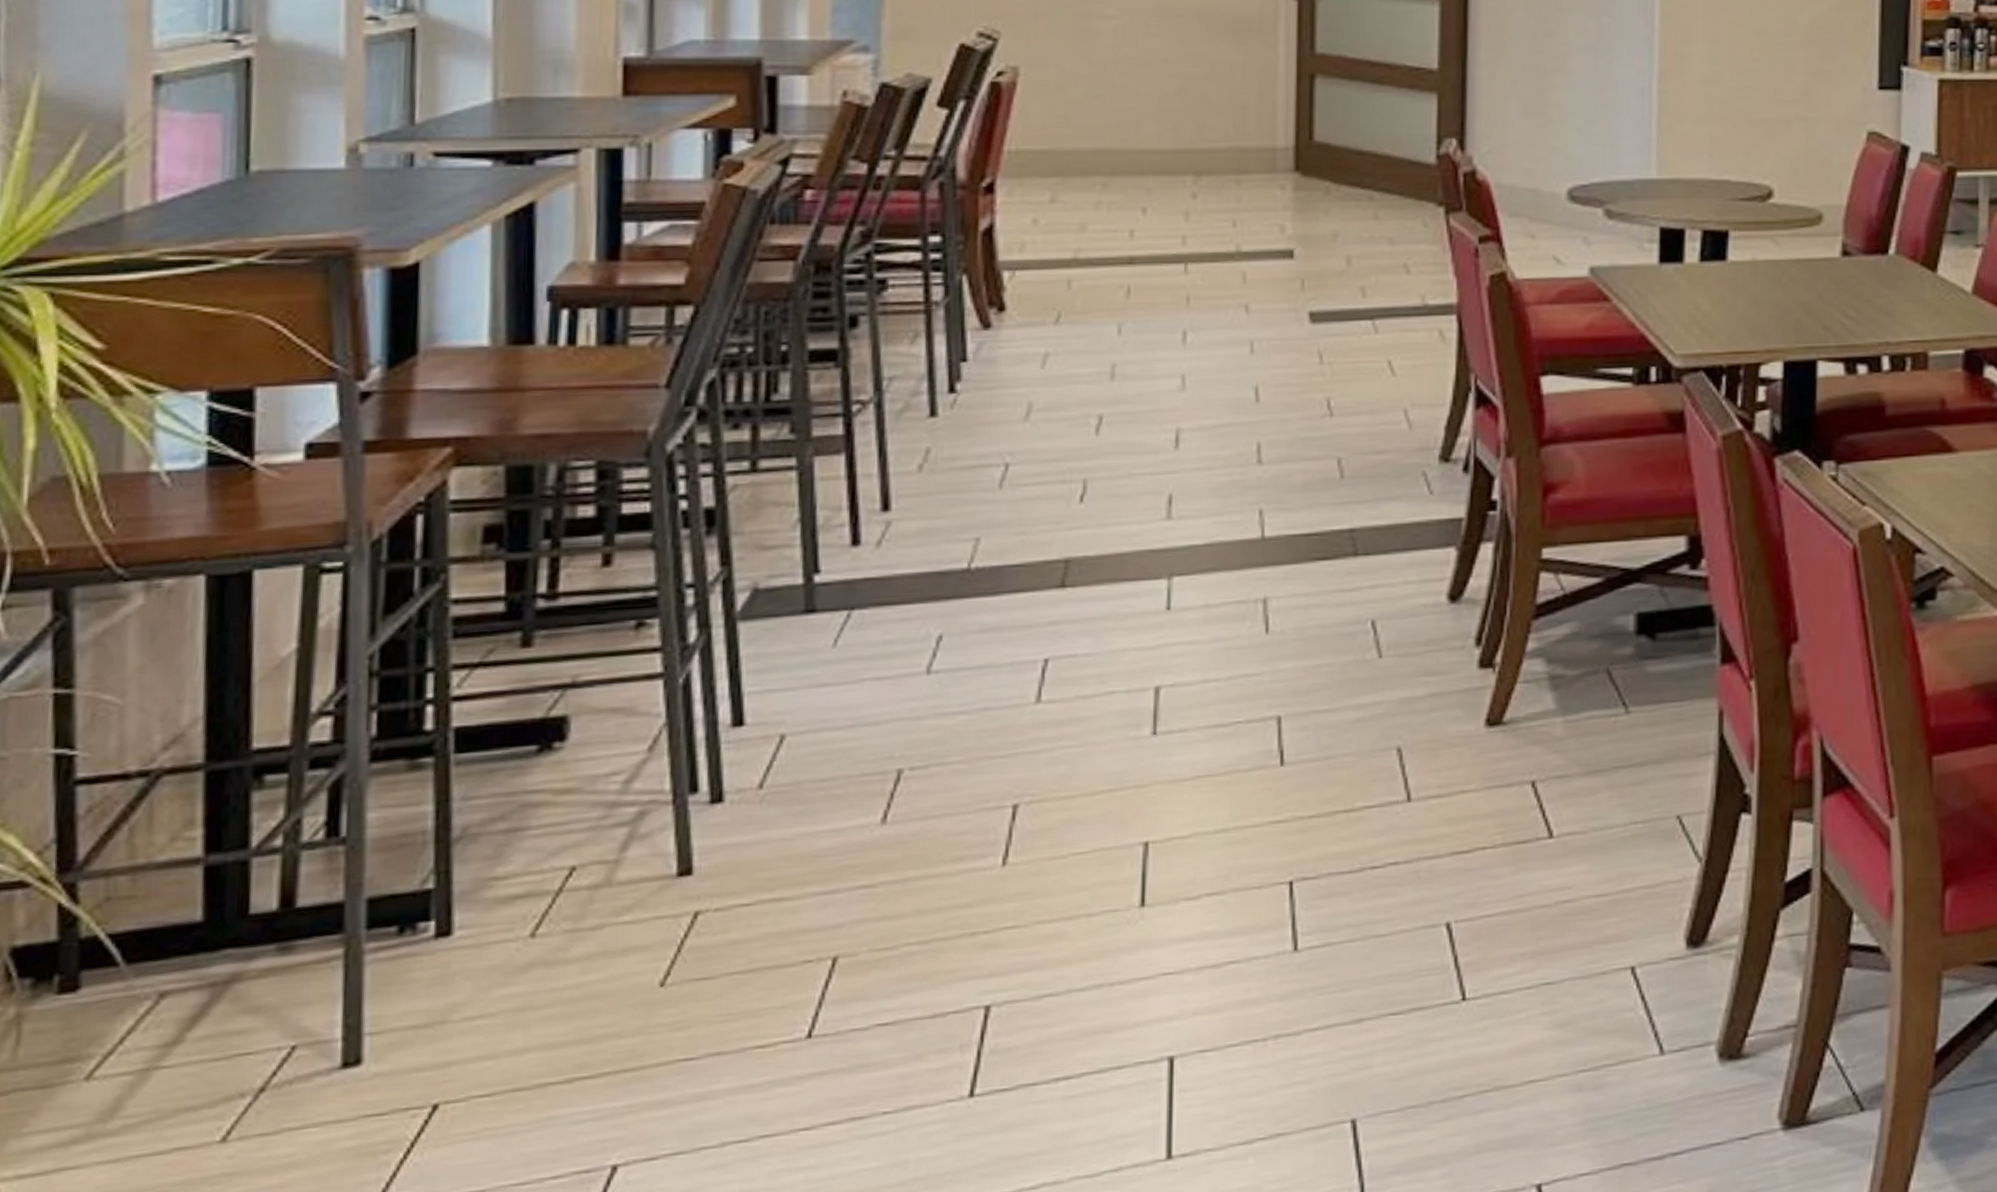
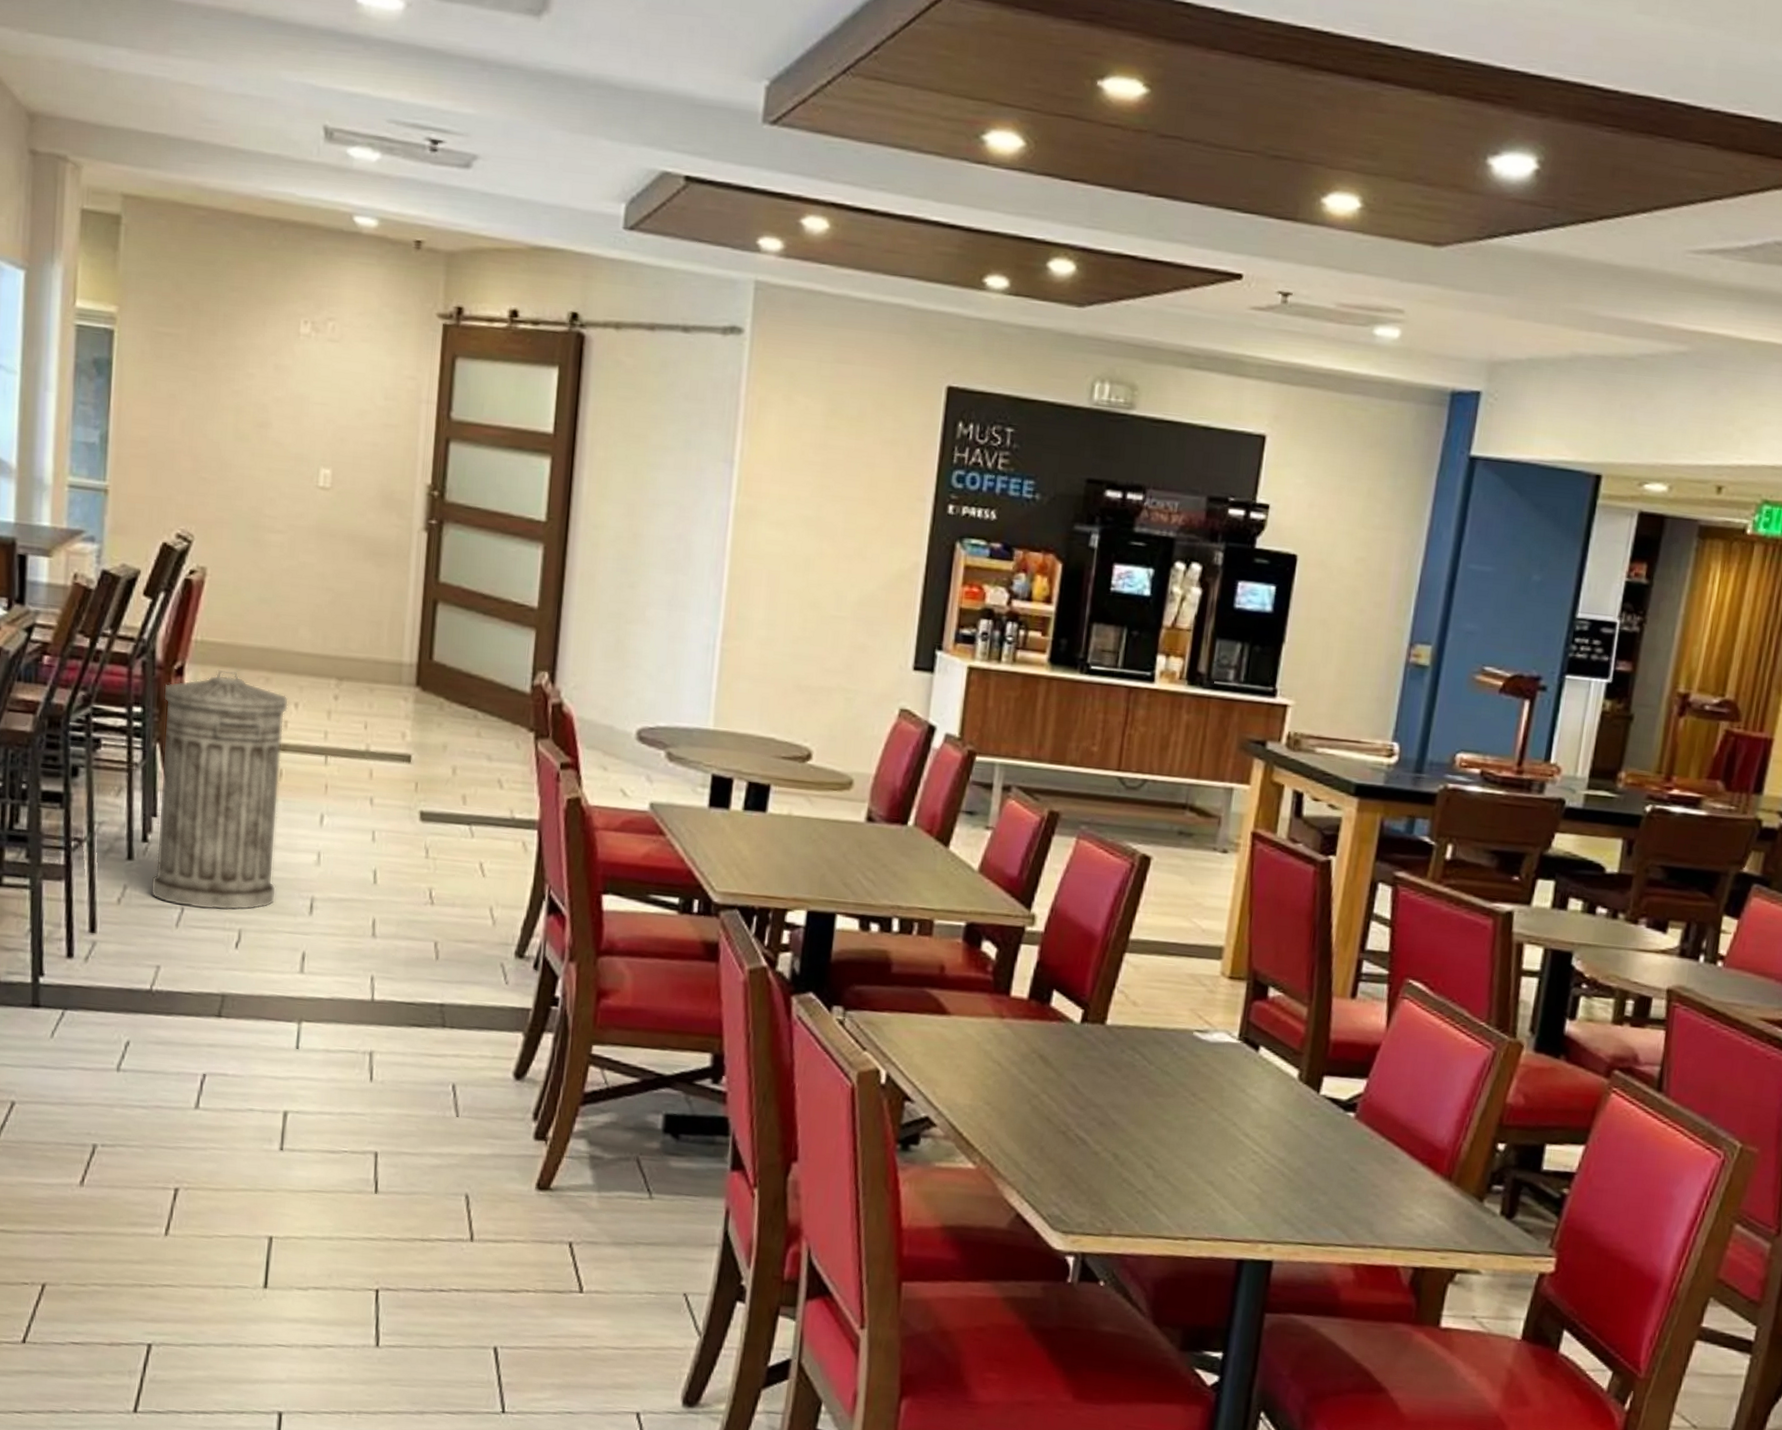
trash can: none [963,181,1133,463] -> present [151,670,288,911]

